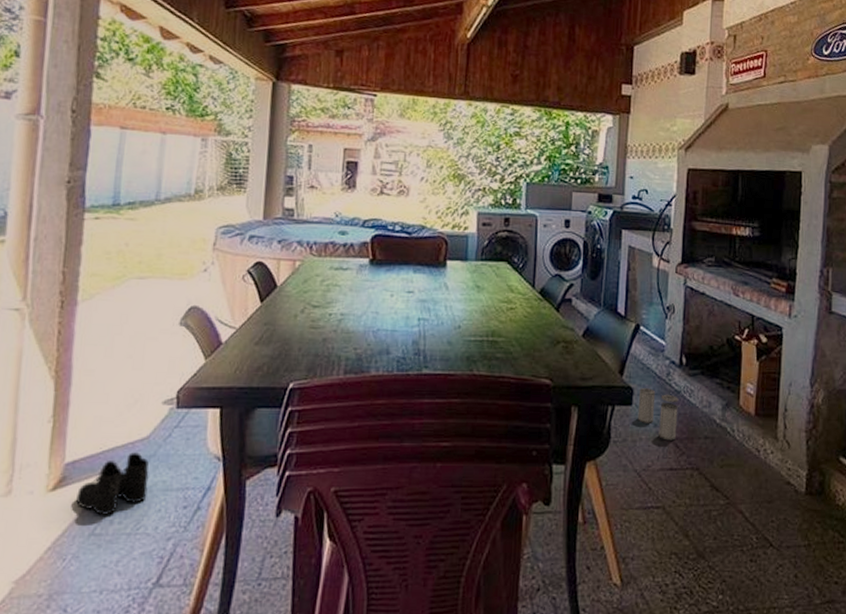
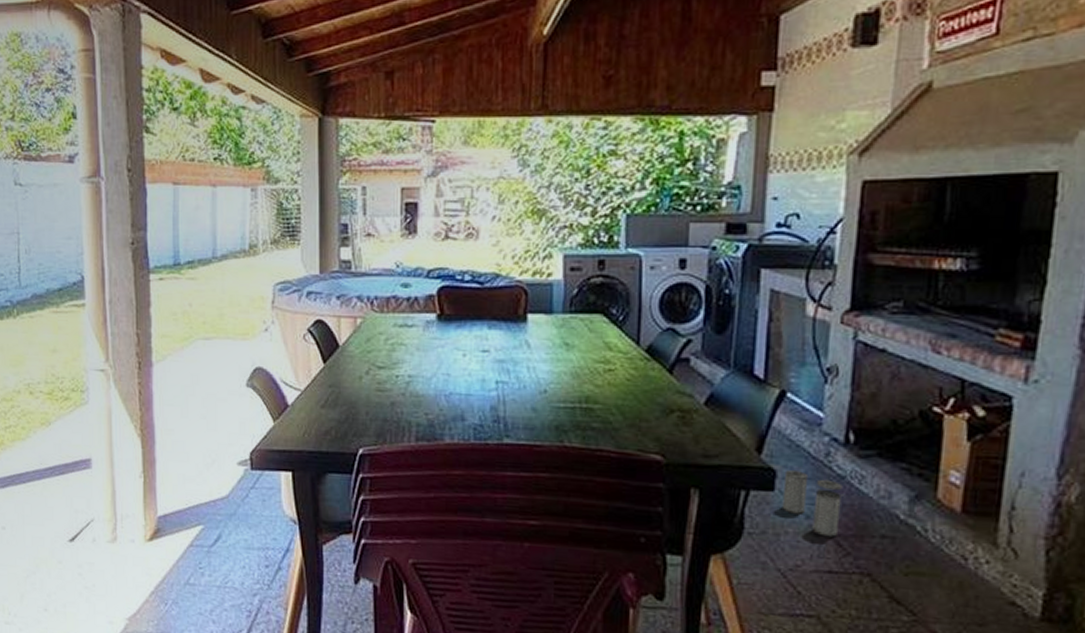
boots: present [76,452,149,515] -> none [171,510,232,567]

